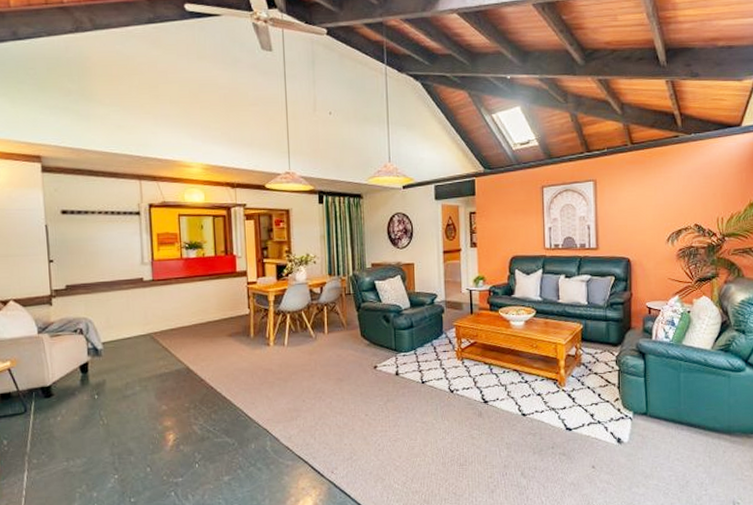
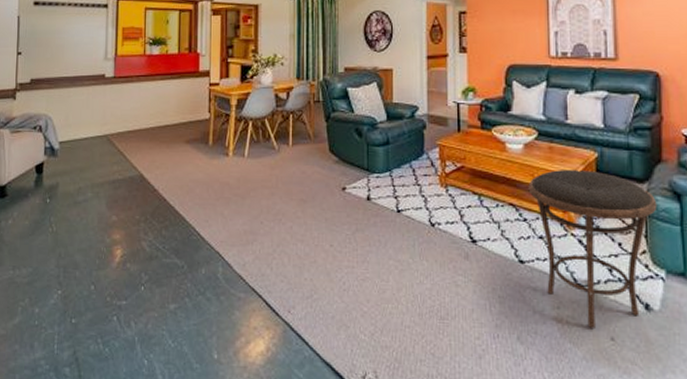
side table: none [528,339,627,461] -> present [528,169,657,328]

